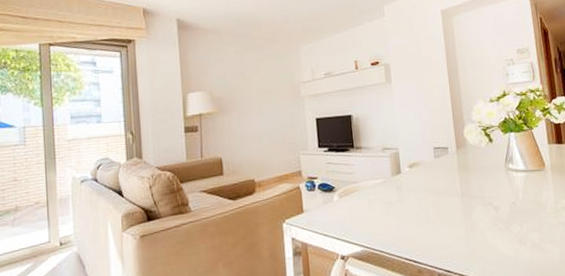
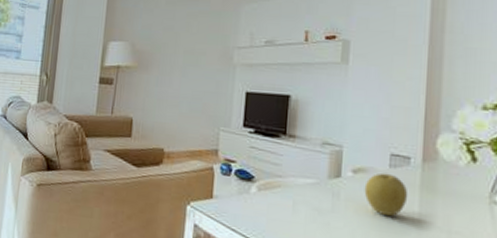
fruit: none [419,163,451,196] -> present [364,173,408,216]

